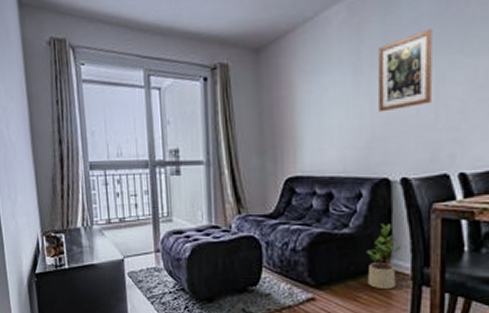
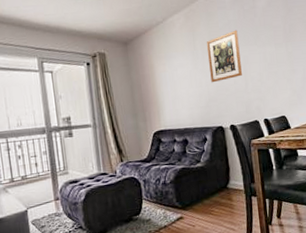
potted plant: present [365,223,401,290] -> none [213,156,236,203]

